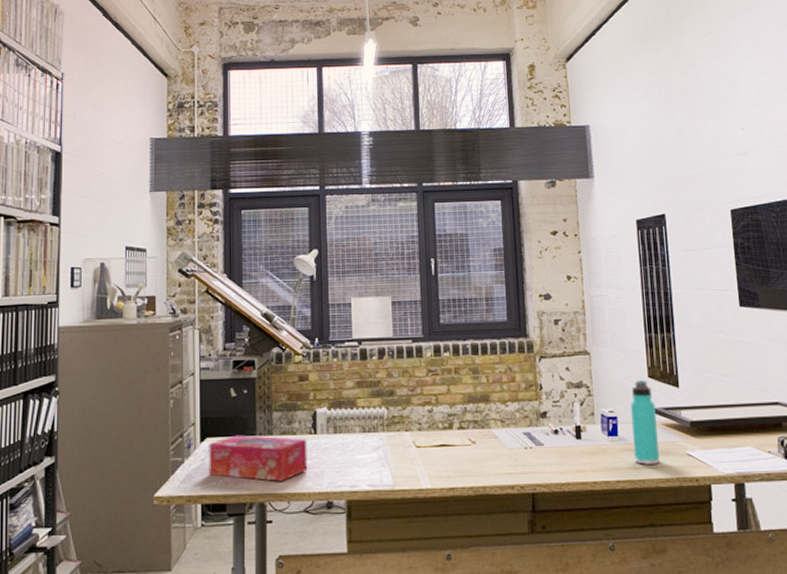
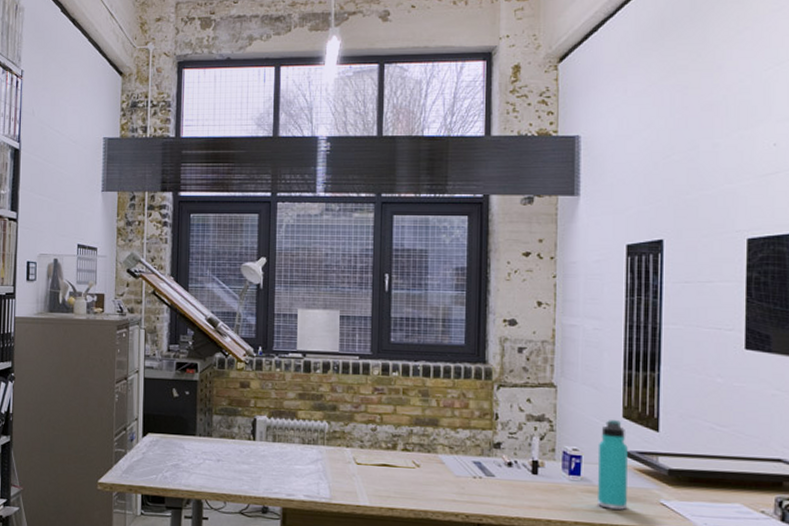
tissue box: present [209,435,308,481] -> none [149,433,246,482]

